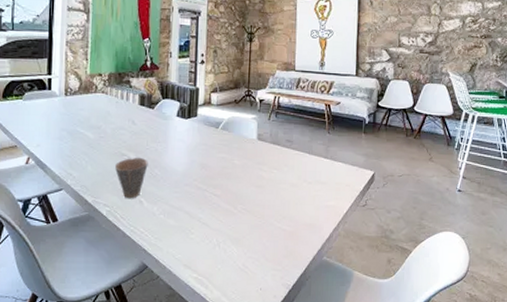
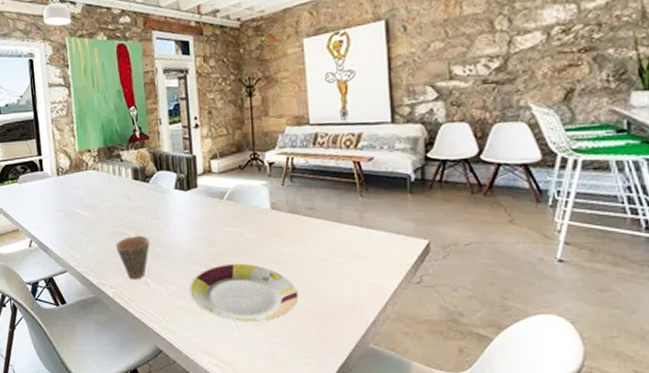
plate: none [178,186,272,240] -> present [188,263,299,323]

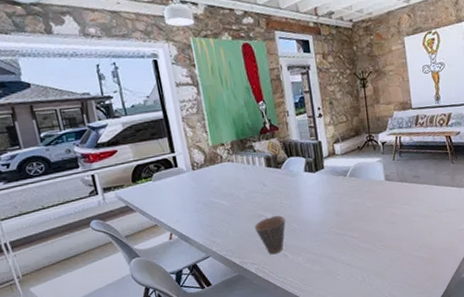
plate: present [188,263,299,323] -> none [321,227,410,276]

